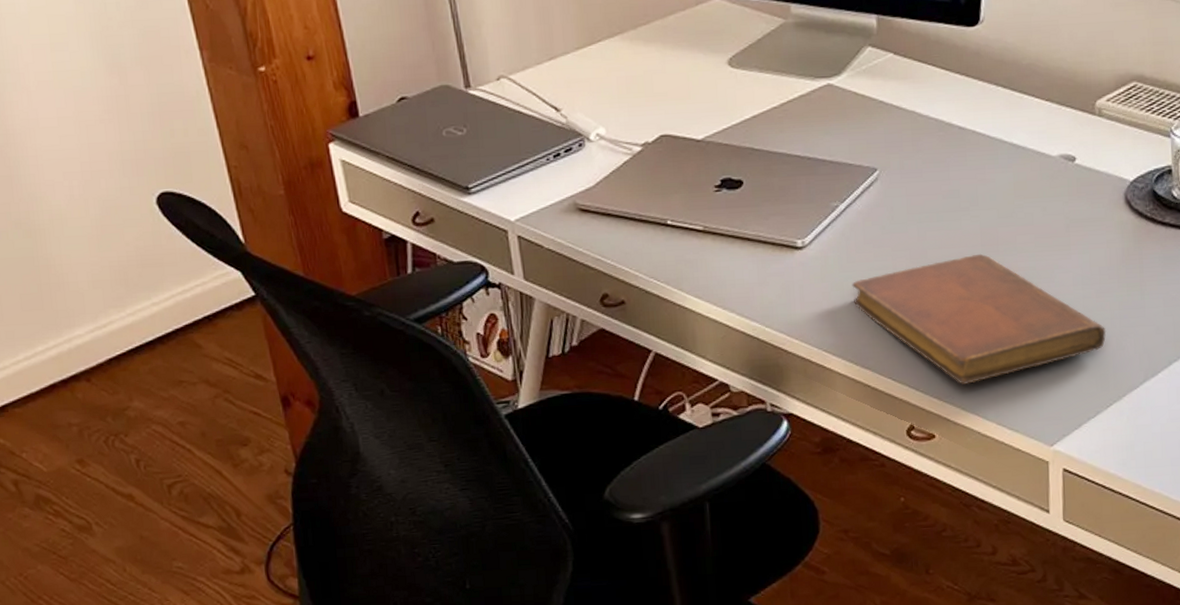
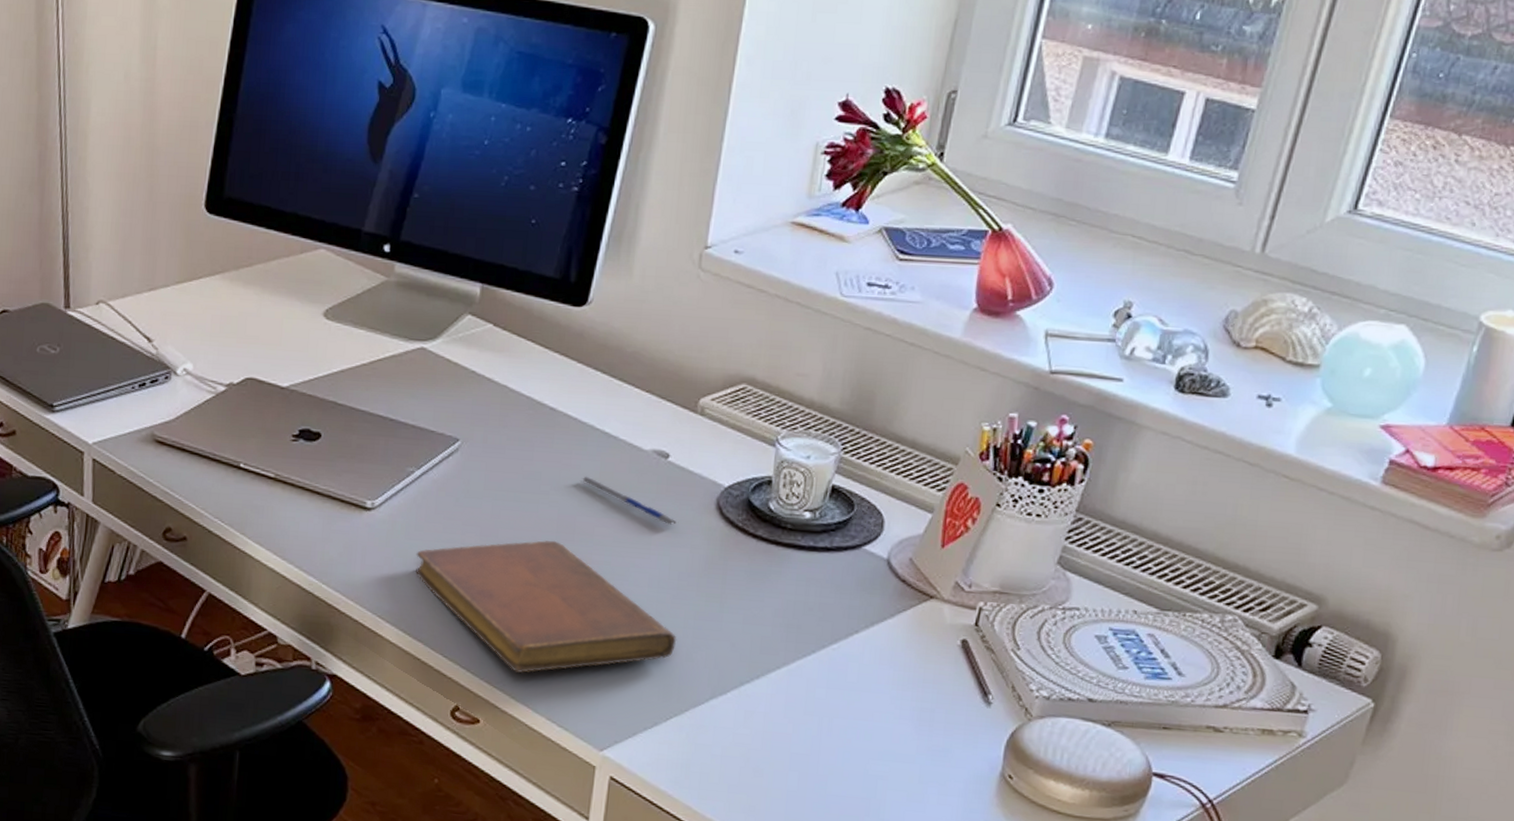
pen: none [997,188,1093,225] -> present [581,476,679,526]

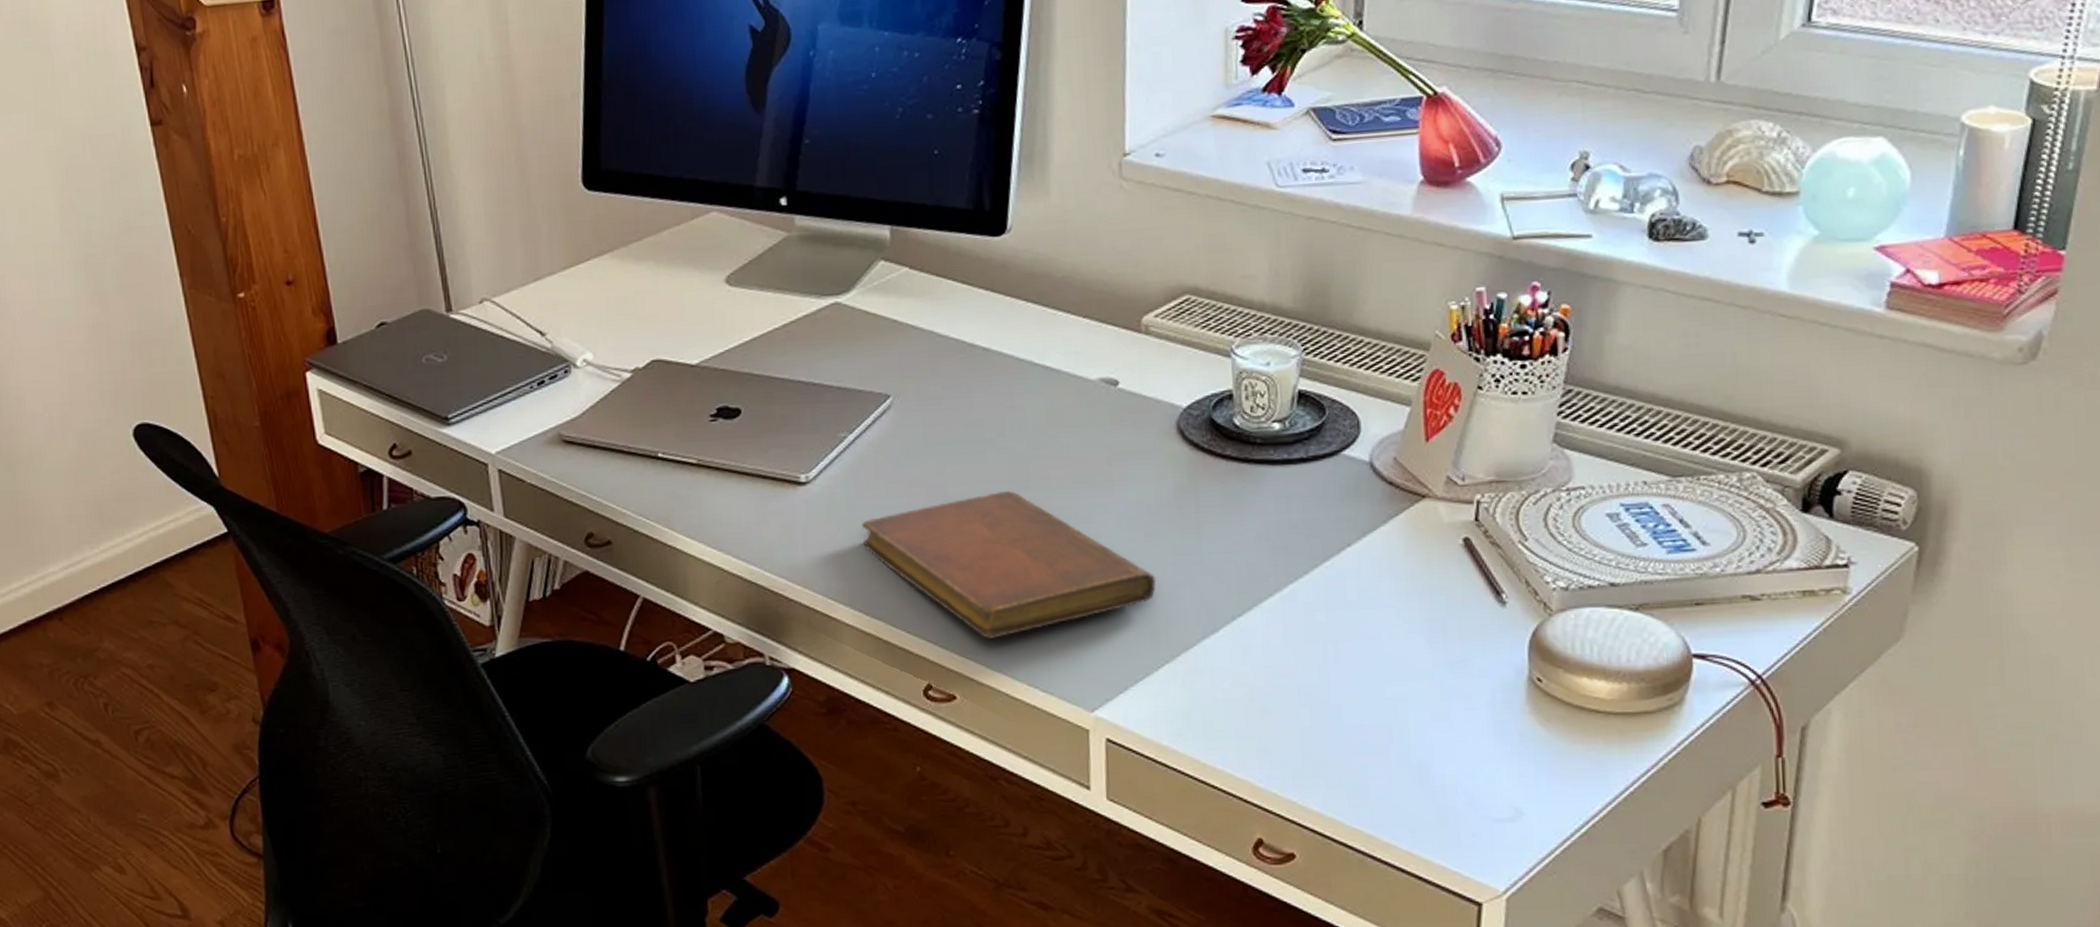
pen: present [581,476,679,526] -> none [1027,416,1140,458]

